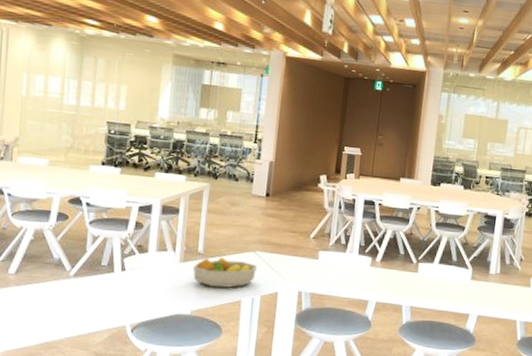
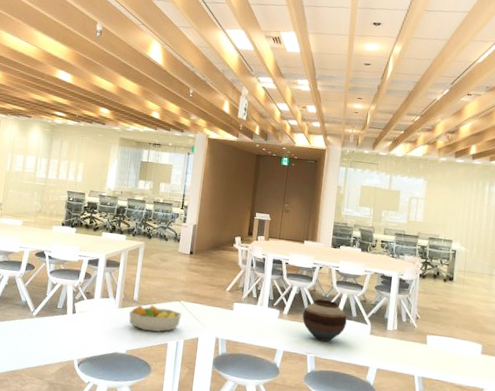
vase: none [397,243,447,290] -> present [302,299,347,342]

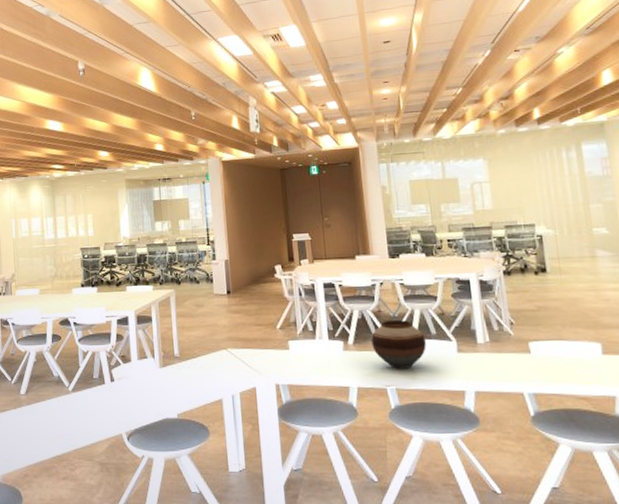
fruit bowl: present [129,305,181,332] -> none [173,358,232,389]

